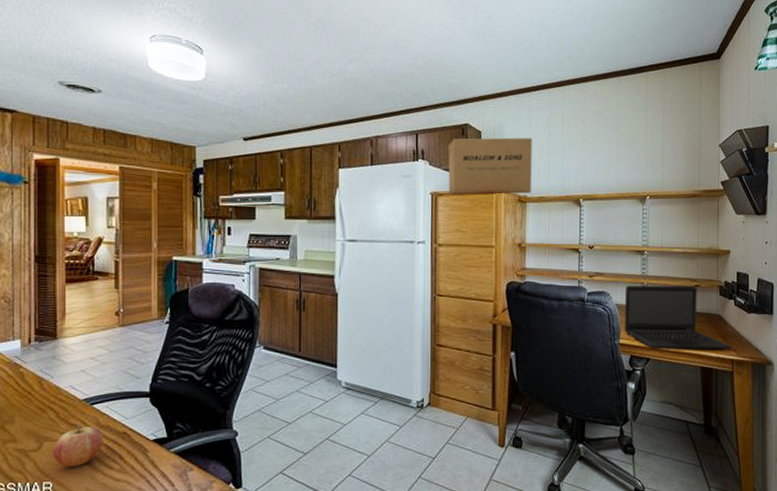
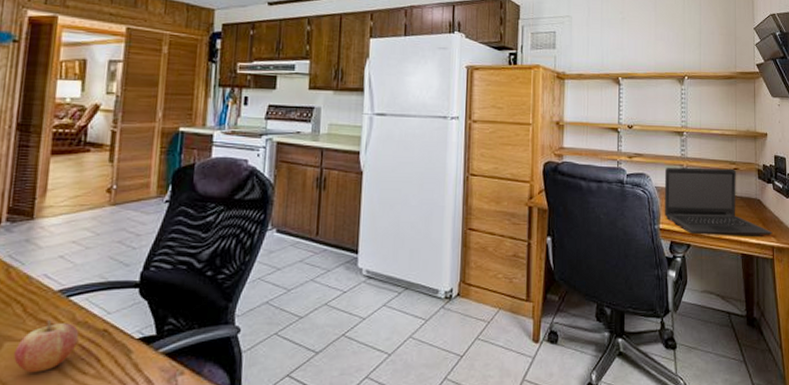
box: present [448,137,532,195] -> none [485,11,571,70]

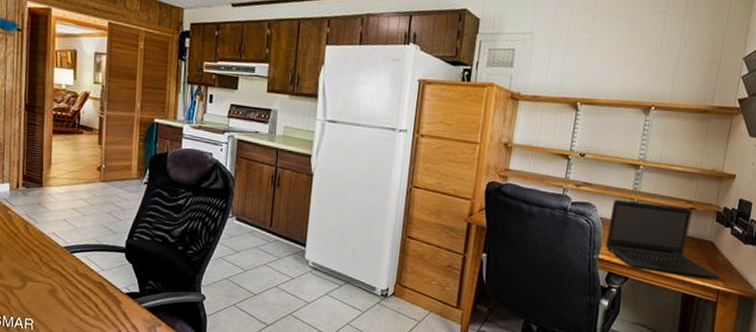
fruit: present [14,320,80,373] -> none [35,269,81,308]

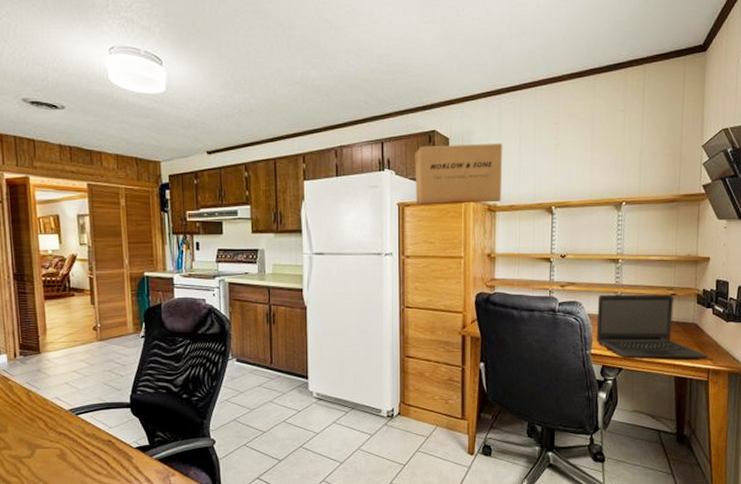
box: none [437,24,534,91] -> present [415,144,502,205]

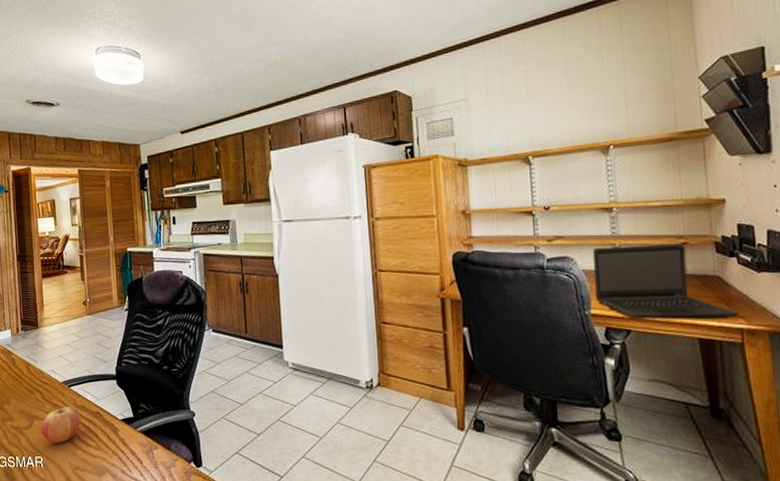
fruit: none [44,433,91,472] -> present [41,405,81,443]
box: present [415,144,502,205] -> none [378,97,472,166]

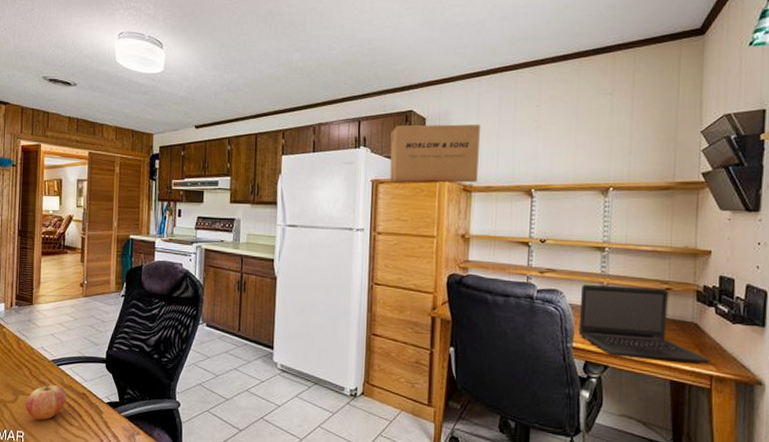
box: none [378,97,472,166] -> present [390,124,480,183]

